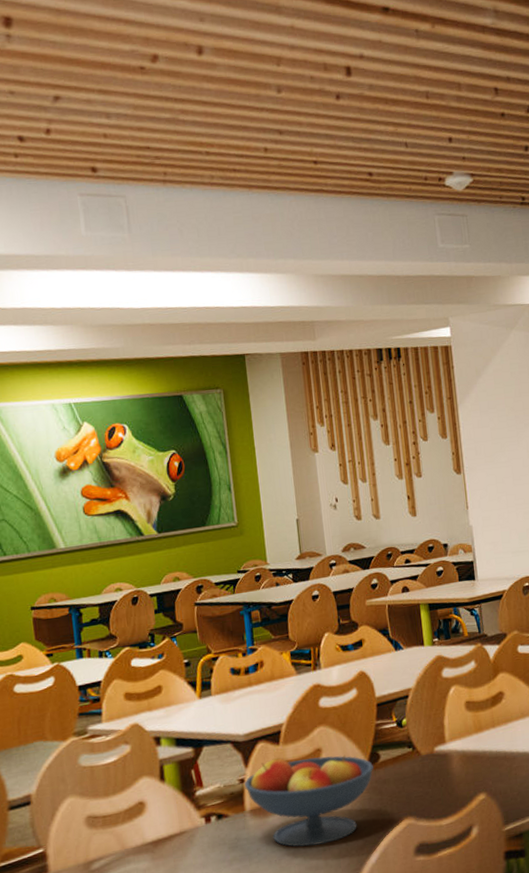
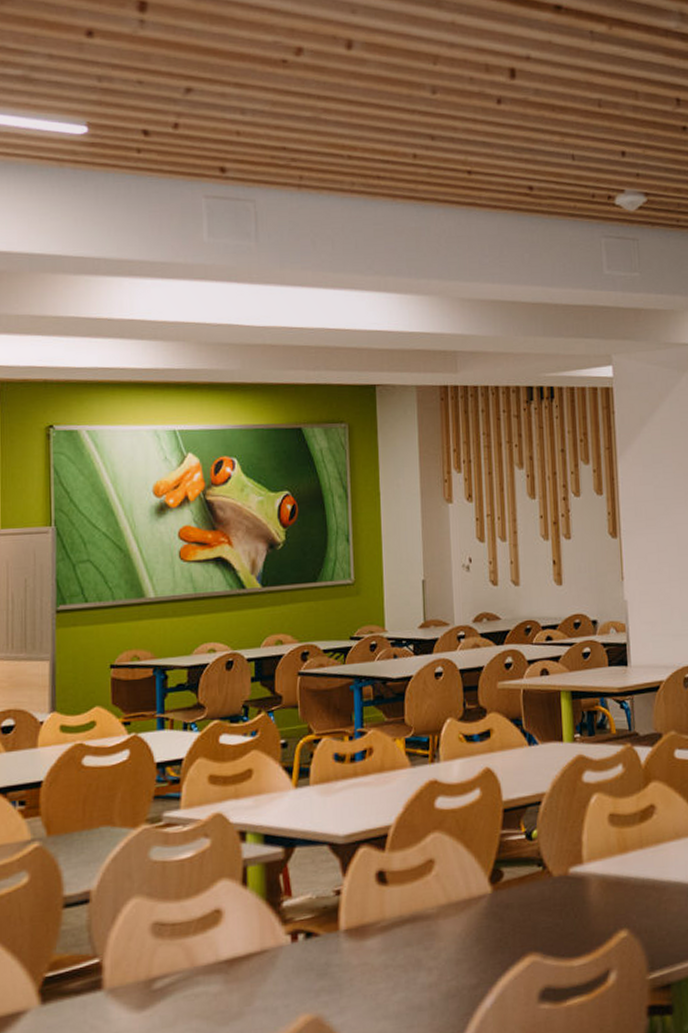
fruit bowl: present [244,754,375,847] -> none [341,867,496,981]

